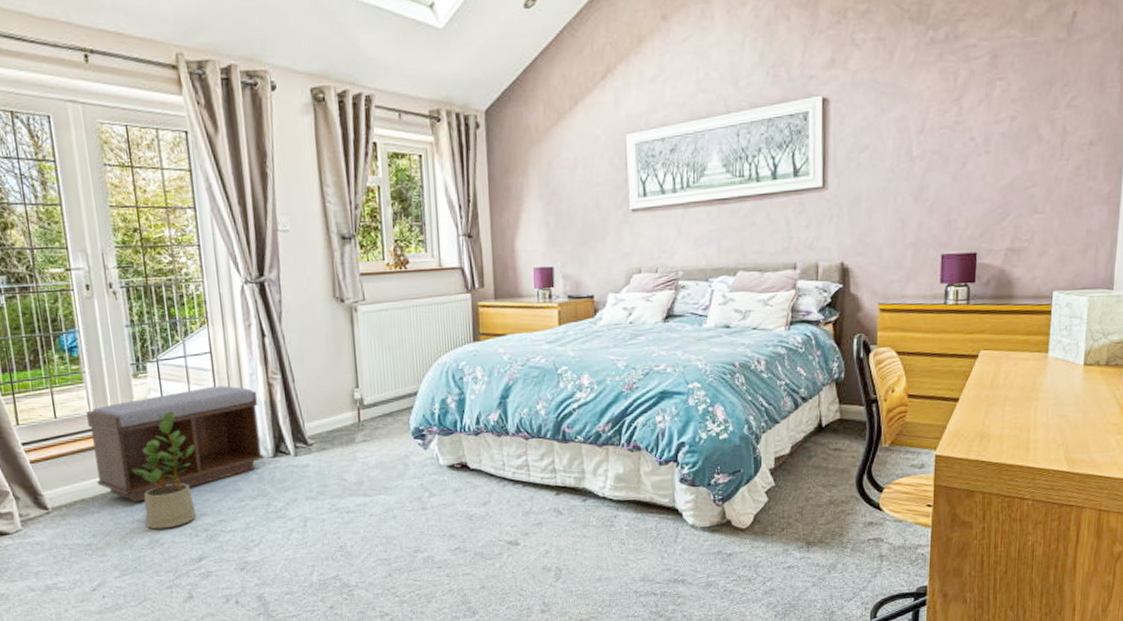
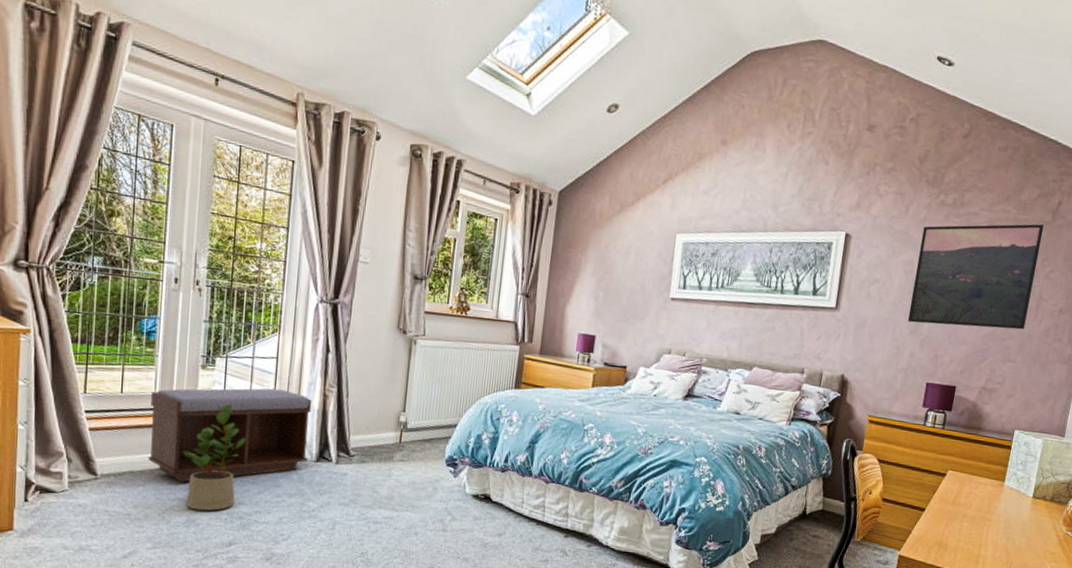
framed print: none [909,44,1059,188] -> present [907,224,1044,330]

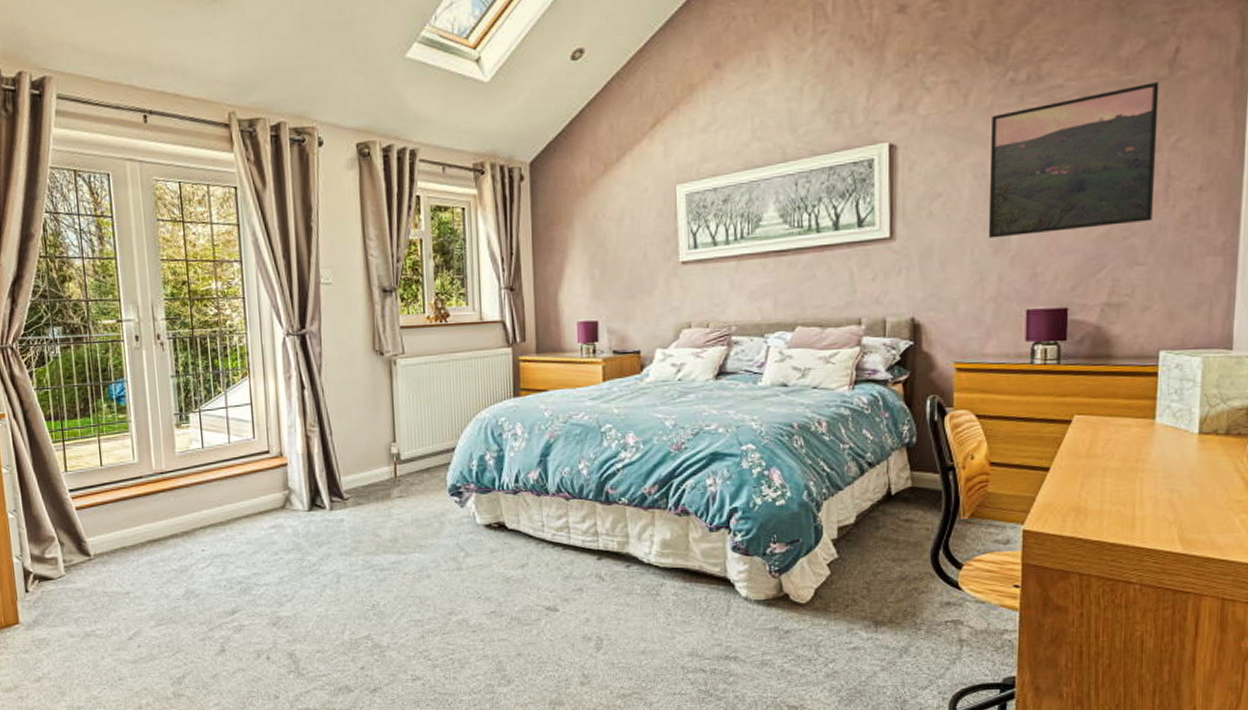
bench: present [148,388,312,482] -> none [130,437,300,552]
potted plant: present [182,404,246,511] -> none [170,461,233,580]

